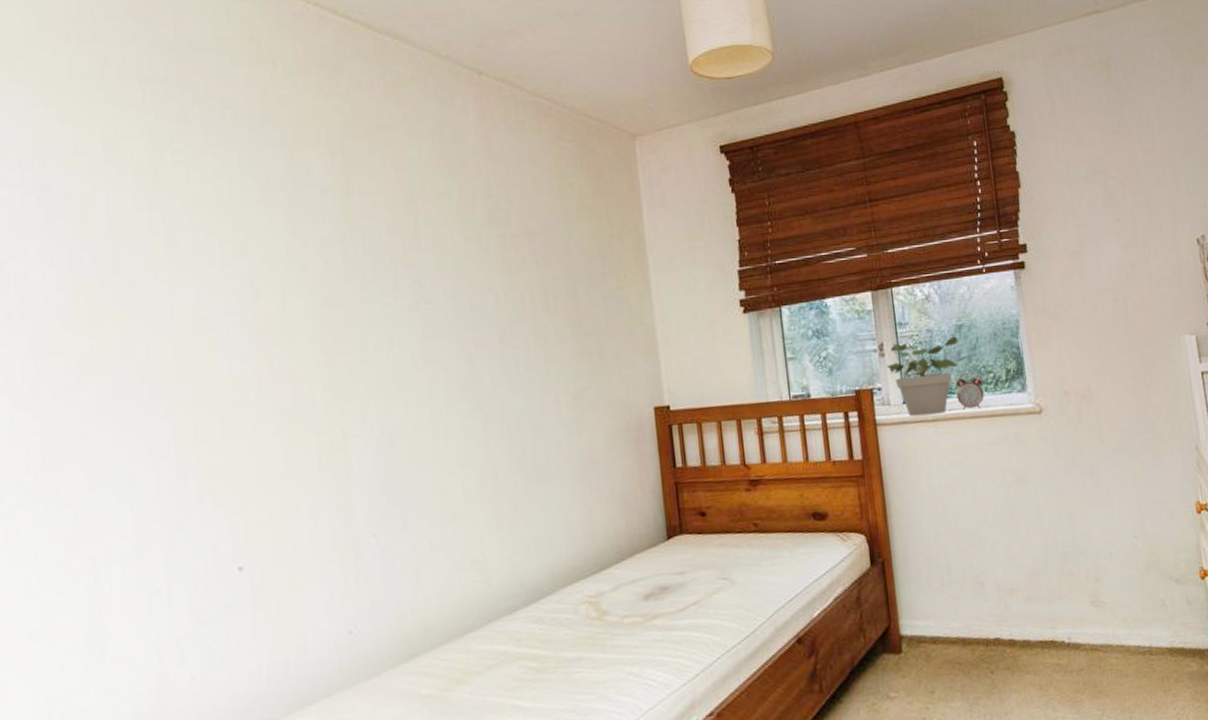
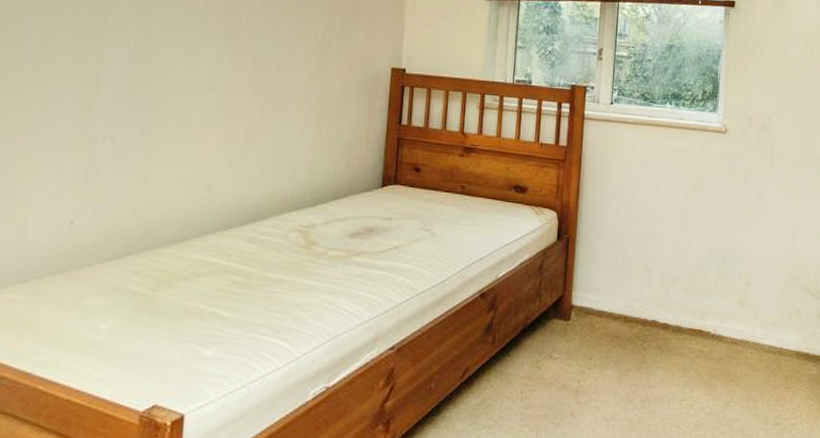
potted plant: present [886,336,968,417] -> none [602,49,673,118]
alarm clock: present [956,372,984,411] -> none [657,87,683,120]

